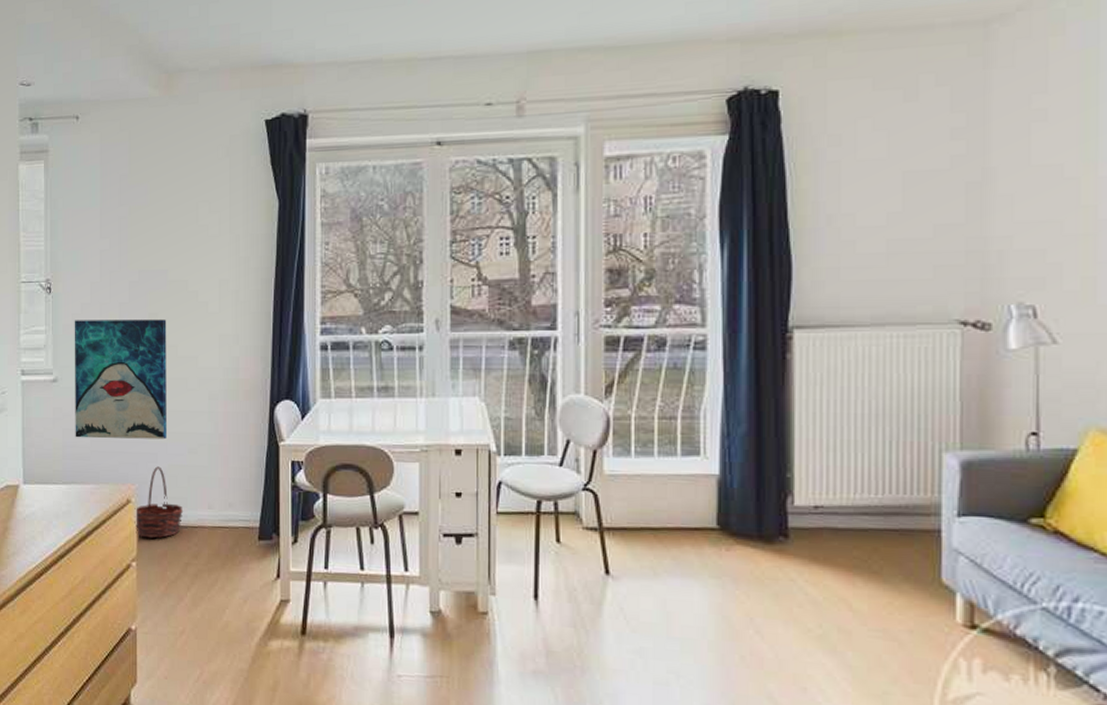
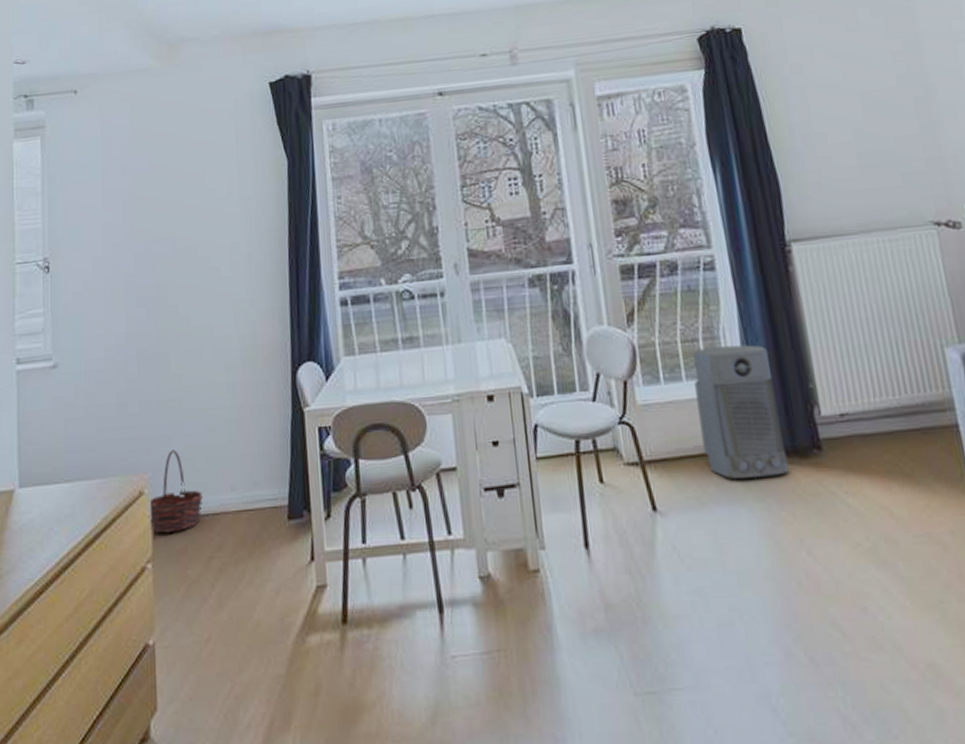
wall art: present [74,319,167,440] -> none [75,289,181,428]
air purifier: none [665,427,751,557] -> present [693,345,789,479]

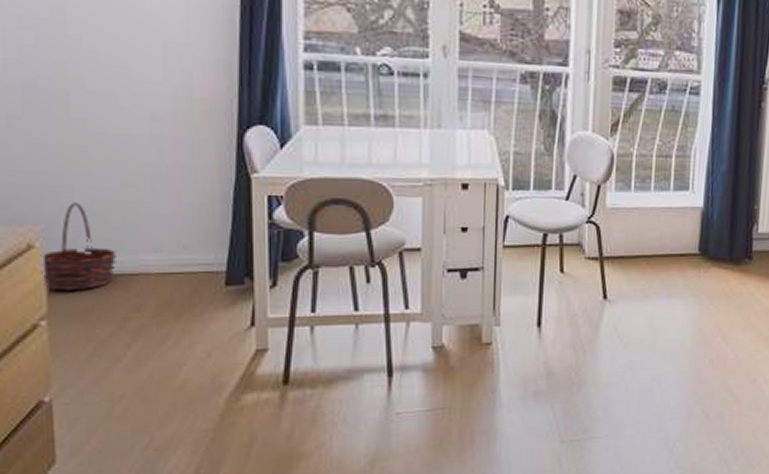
air purifier: present [693,345,789,479] -> none [657,164,728,278]

